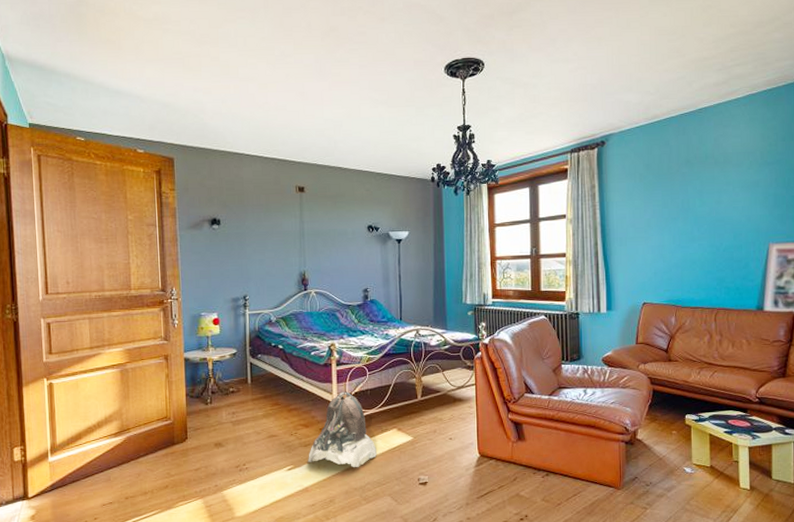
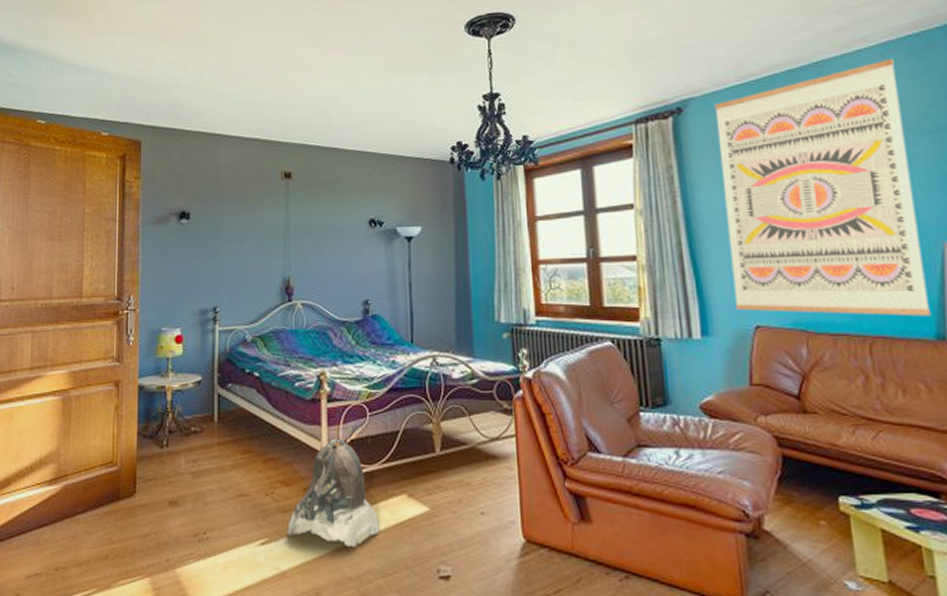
wall art: none [628,108,755,294] -> present [714,59,931,317]

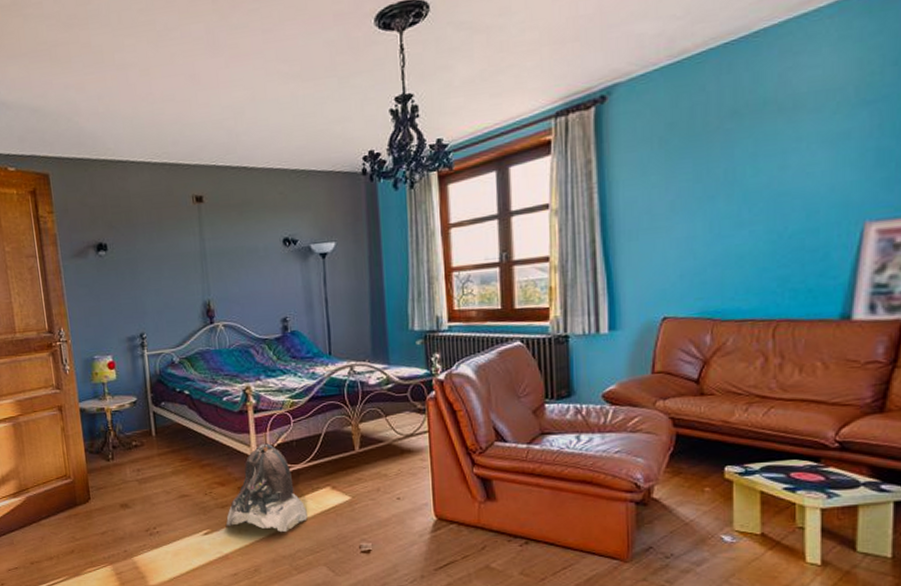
wall art: present [714,59,931,317] -> none [641,21,843,304]

